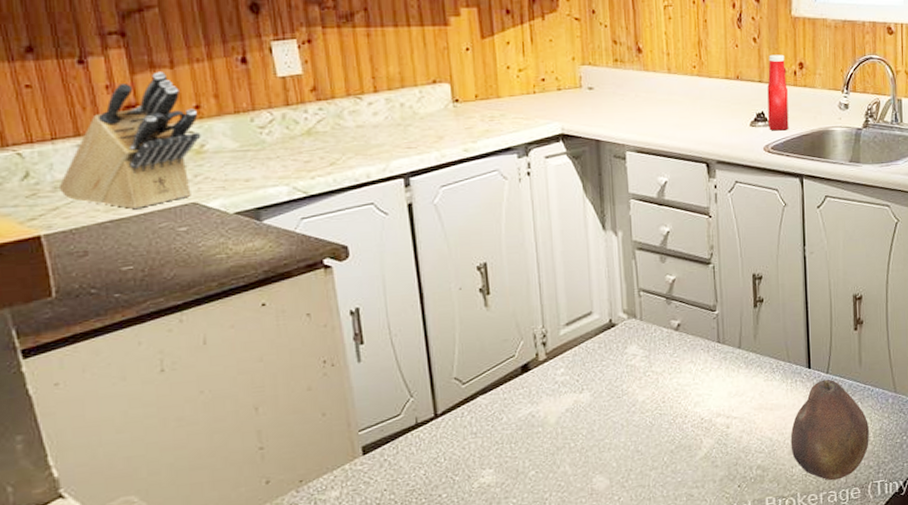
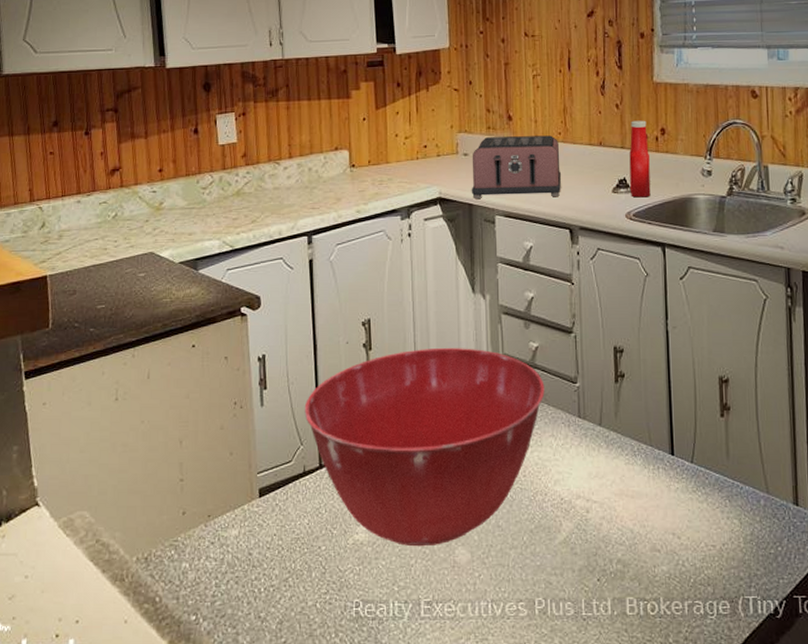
knife block: present [58,71,201,210] -> none [62,141,161,257]
mixing bowl: none [412,285,683,482] -> present [304,348,545,547]
toaster: none [597,69,697,134] -> present [471,135,561,198]
fruit: present [790,379,870,481] -> none [652,469,740,588]

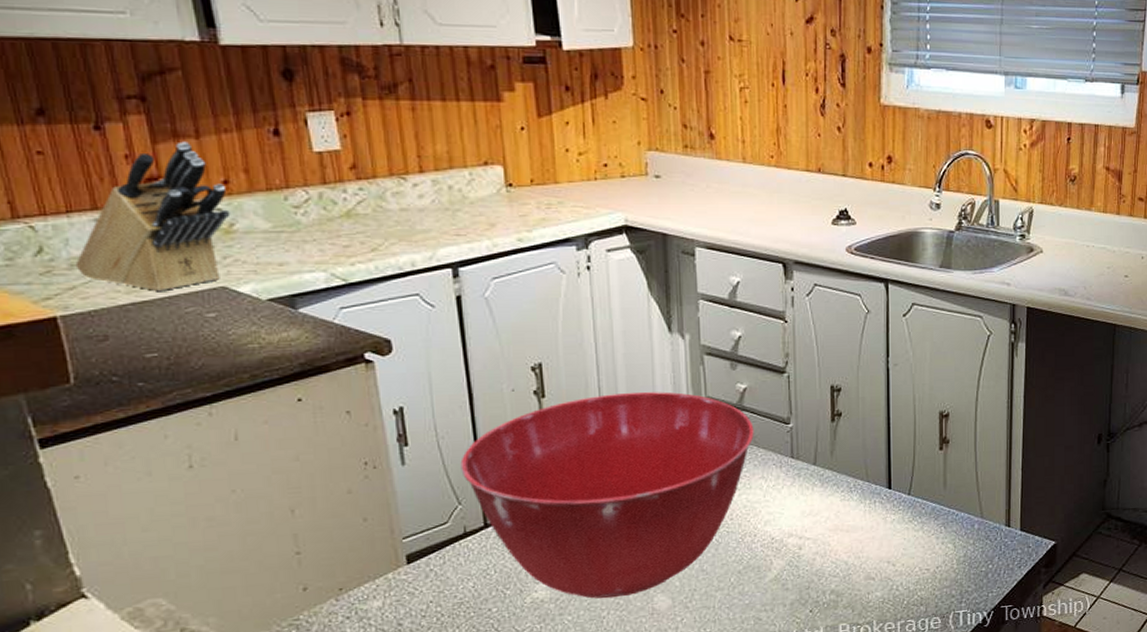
knife block: none [62,141,161,257] -> present [75,141,231,292]
toaster: present [471,135,561,198] -> none [665,157,773,227]
ketchup bottle: present [629,120,651,198] -> none [851,146,874,230]

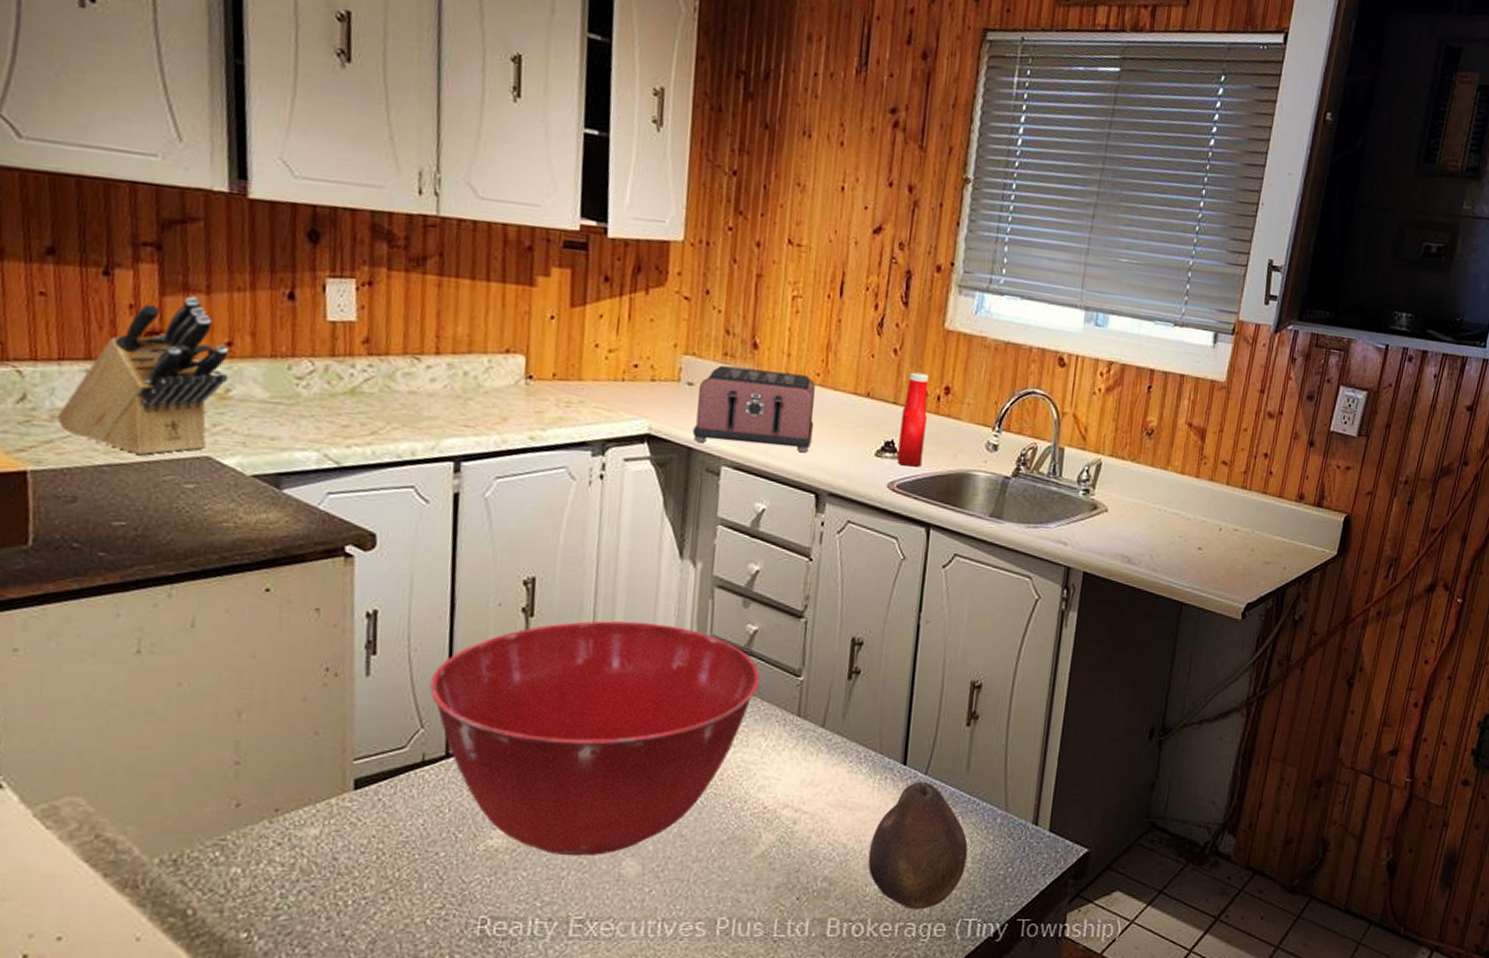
toaster: none [665,157,773,227] -> present [692,366,815,452]
ketchup bottle: none [851,146,874,230] -> present [897,372,929,467]
fruit: none [867,501,953,609] -> present [867,781,968,910]

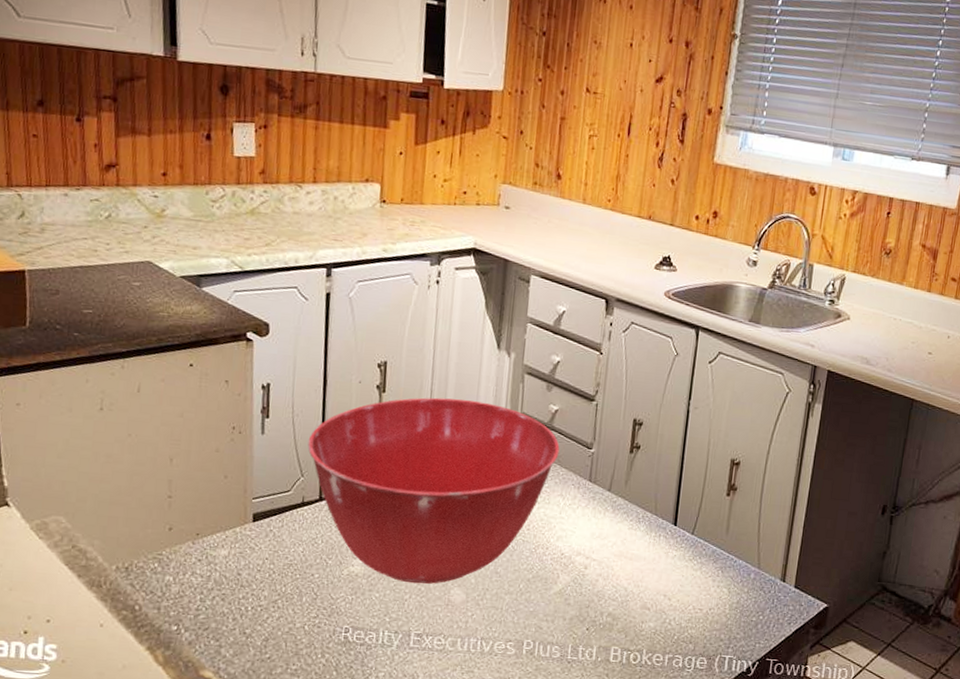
knife block: present [56,296,229,456] -> none [45,137,164,260]
toaster: present [692,366,815,452] -> none [508,193,607,265]
fruit: present [867,781,968,910] -> none [644,539,727,645]
ketchup bottle: present [897,372,929,467] -> none [672,199,700,279]

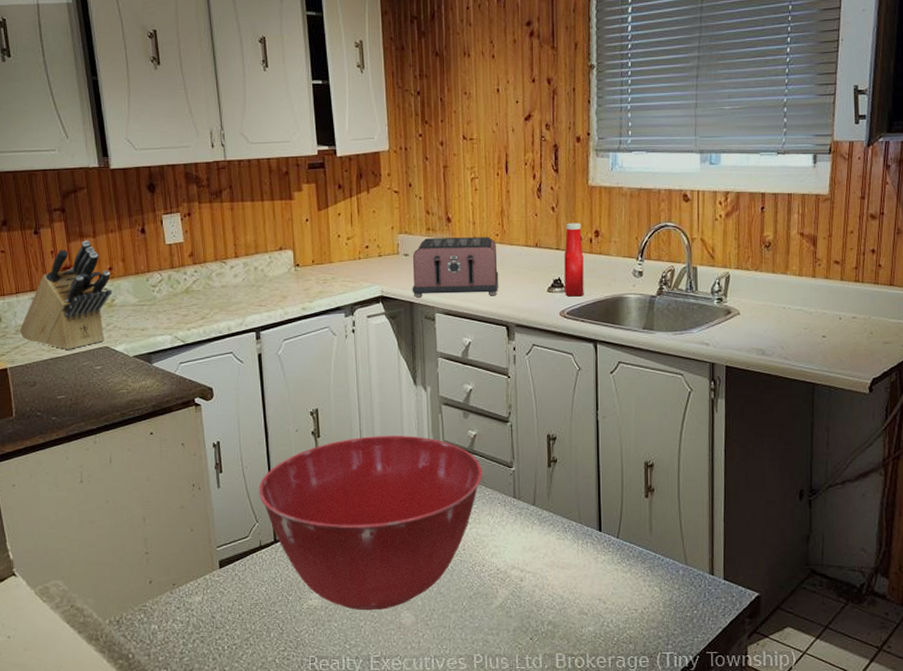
knife block: none [45,137,164,260] -> present [19,240,113,351]
toaster: none [508,193,607,265] -> present [412,237,498,297]
ketchup bottle: none [672,199,700,279] -> present [564,223,584,297]

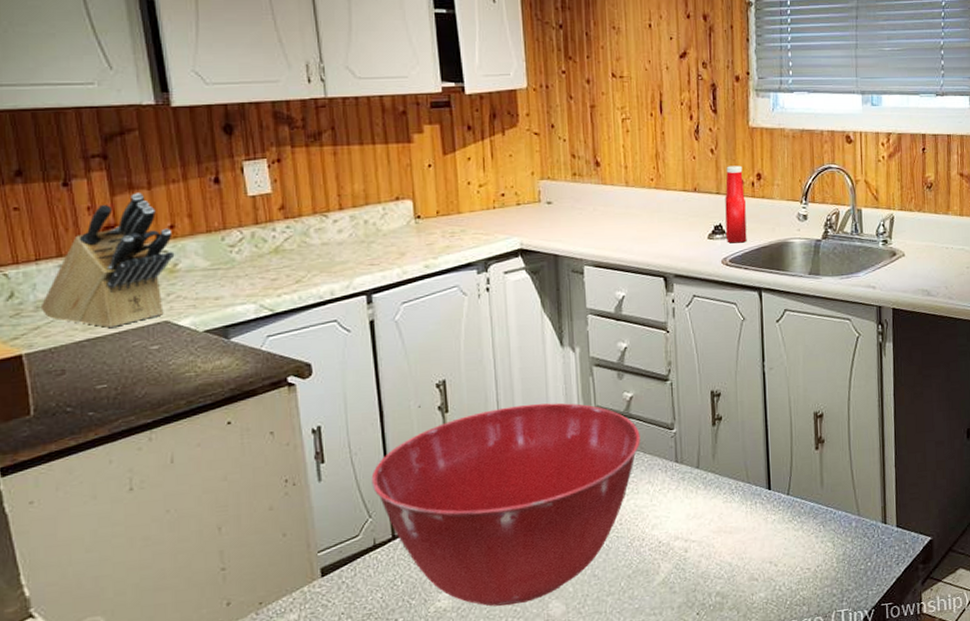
toaster: present [412,237,498,297] -> none [556,182,654,249]

